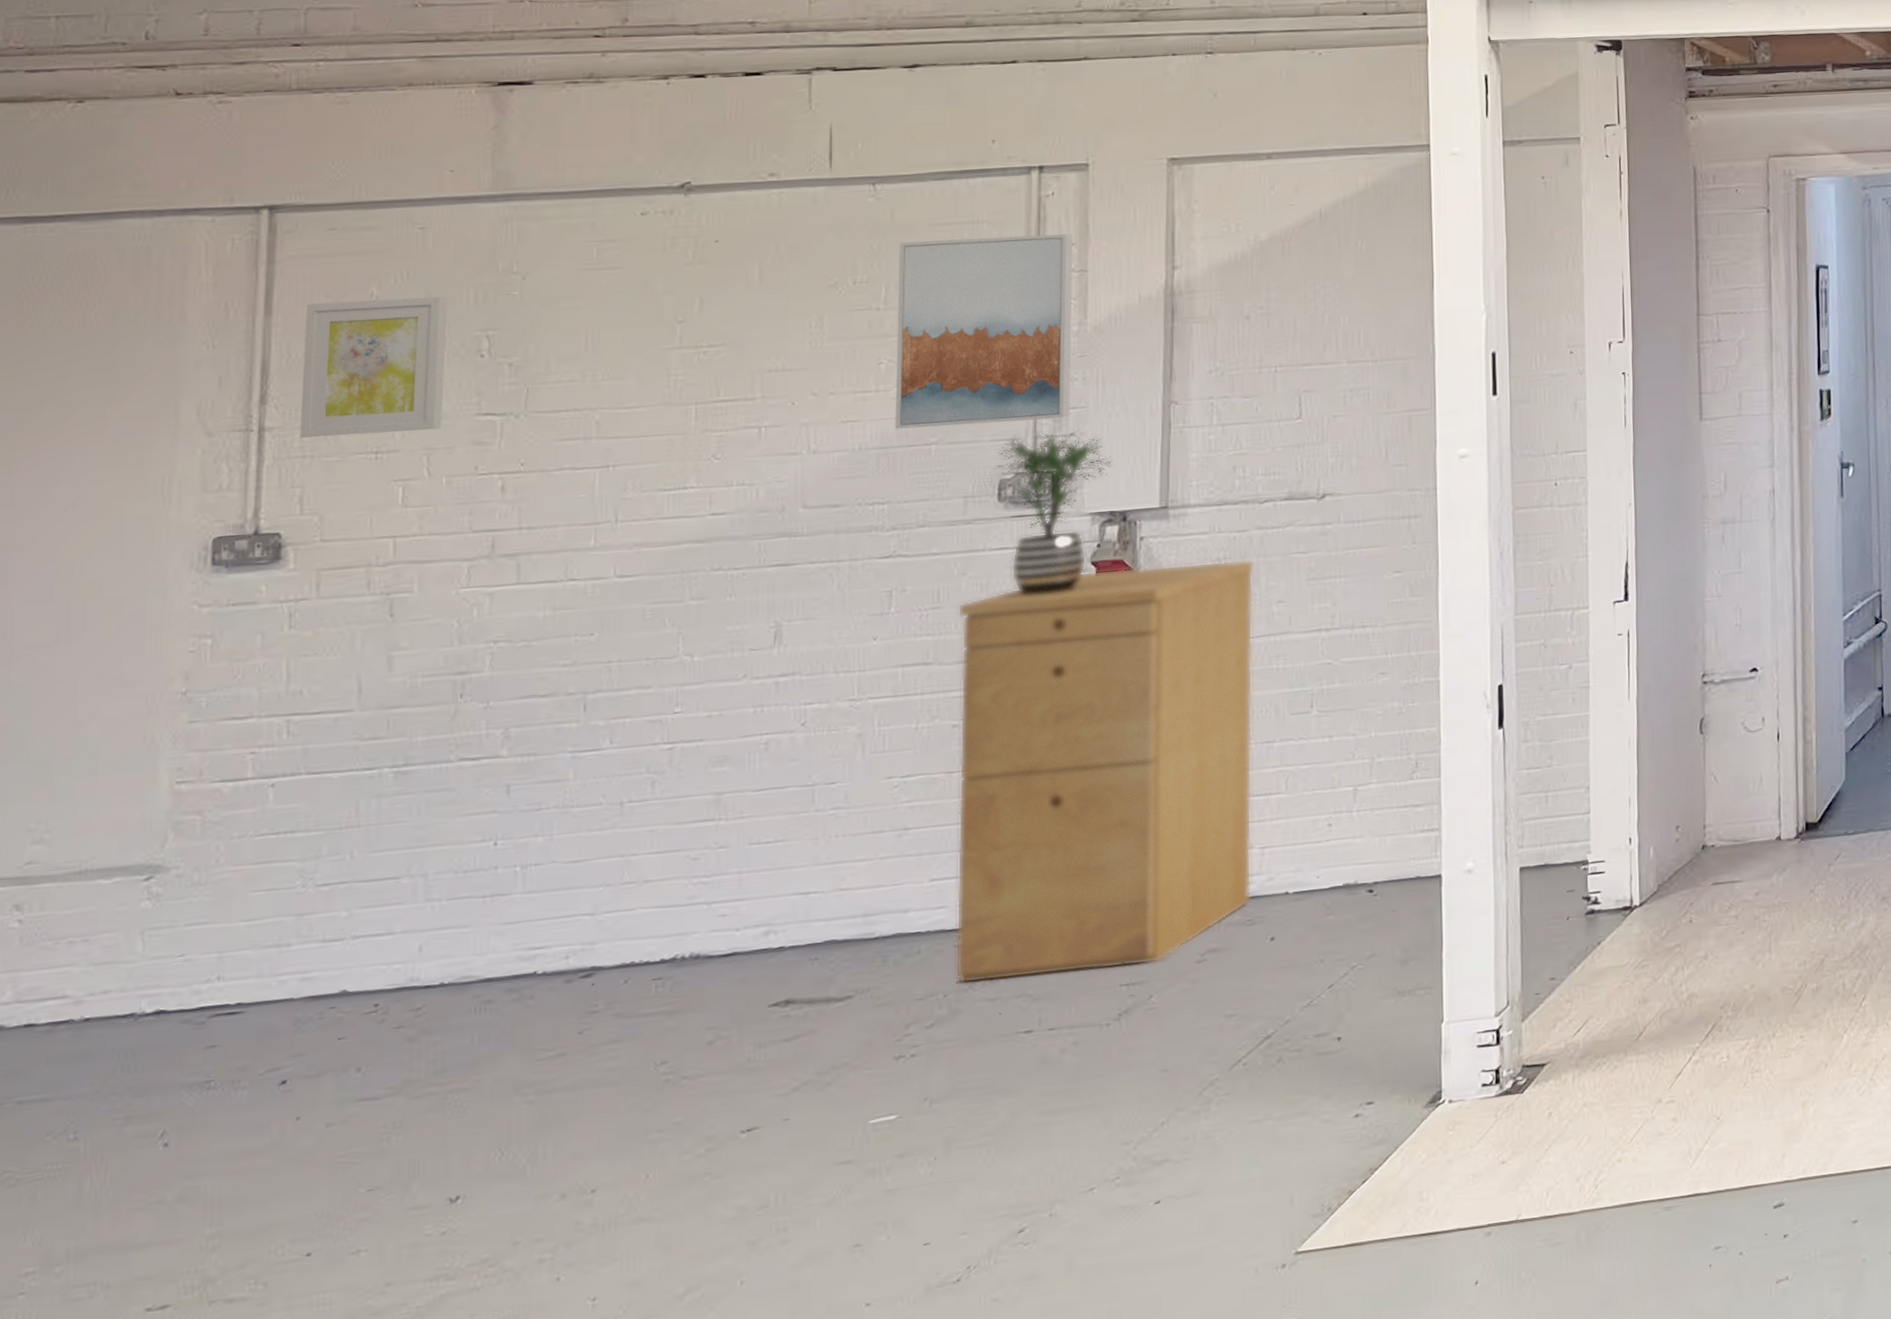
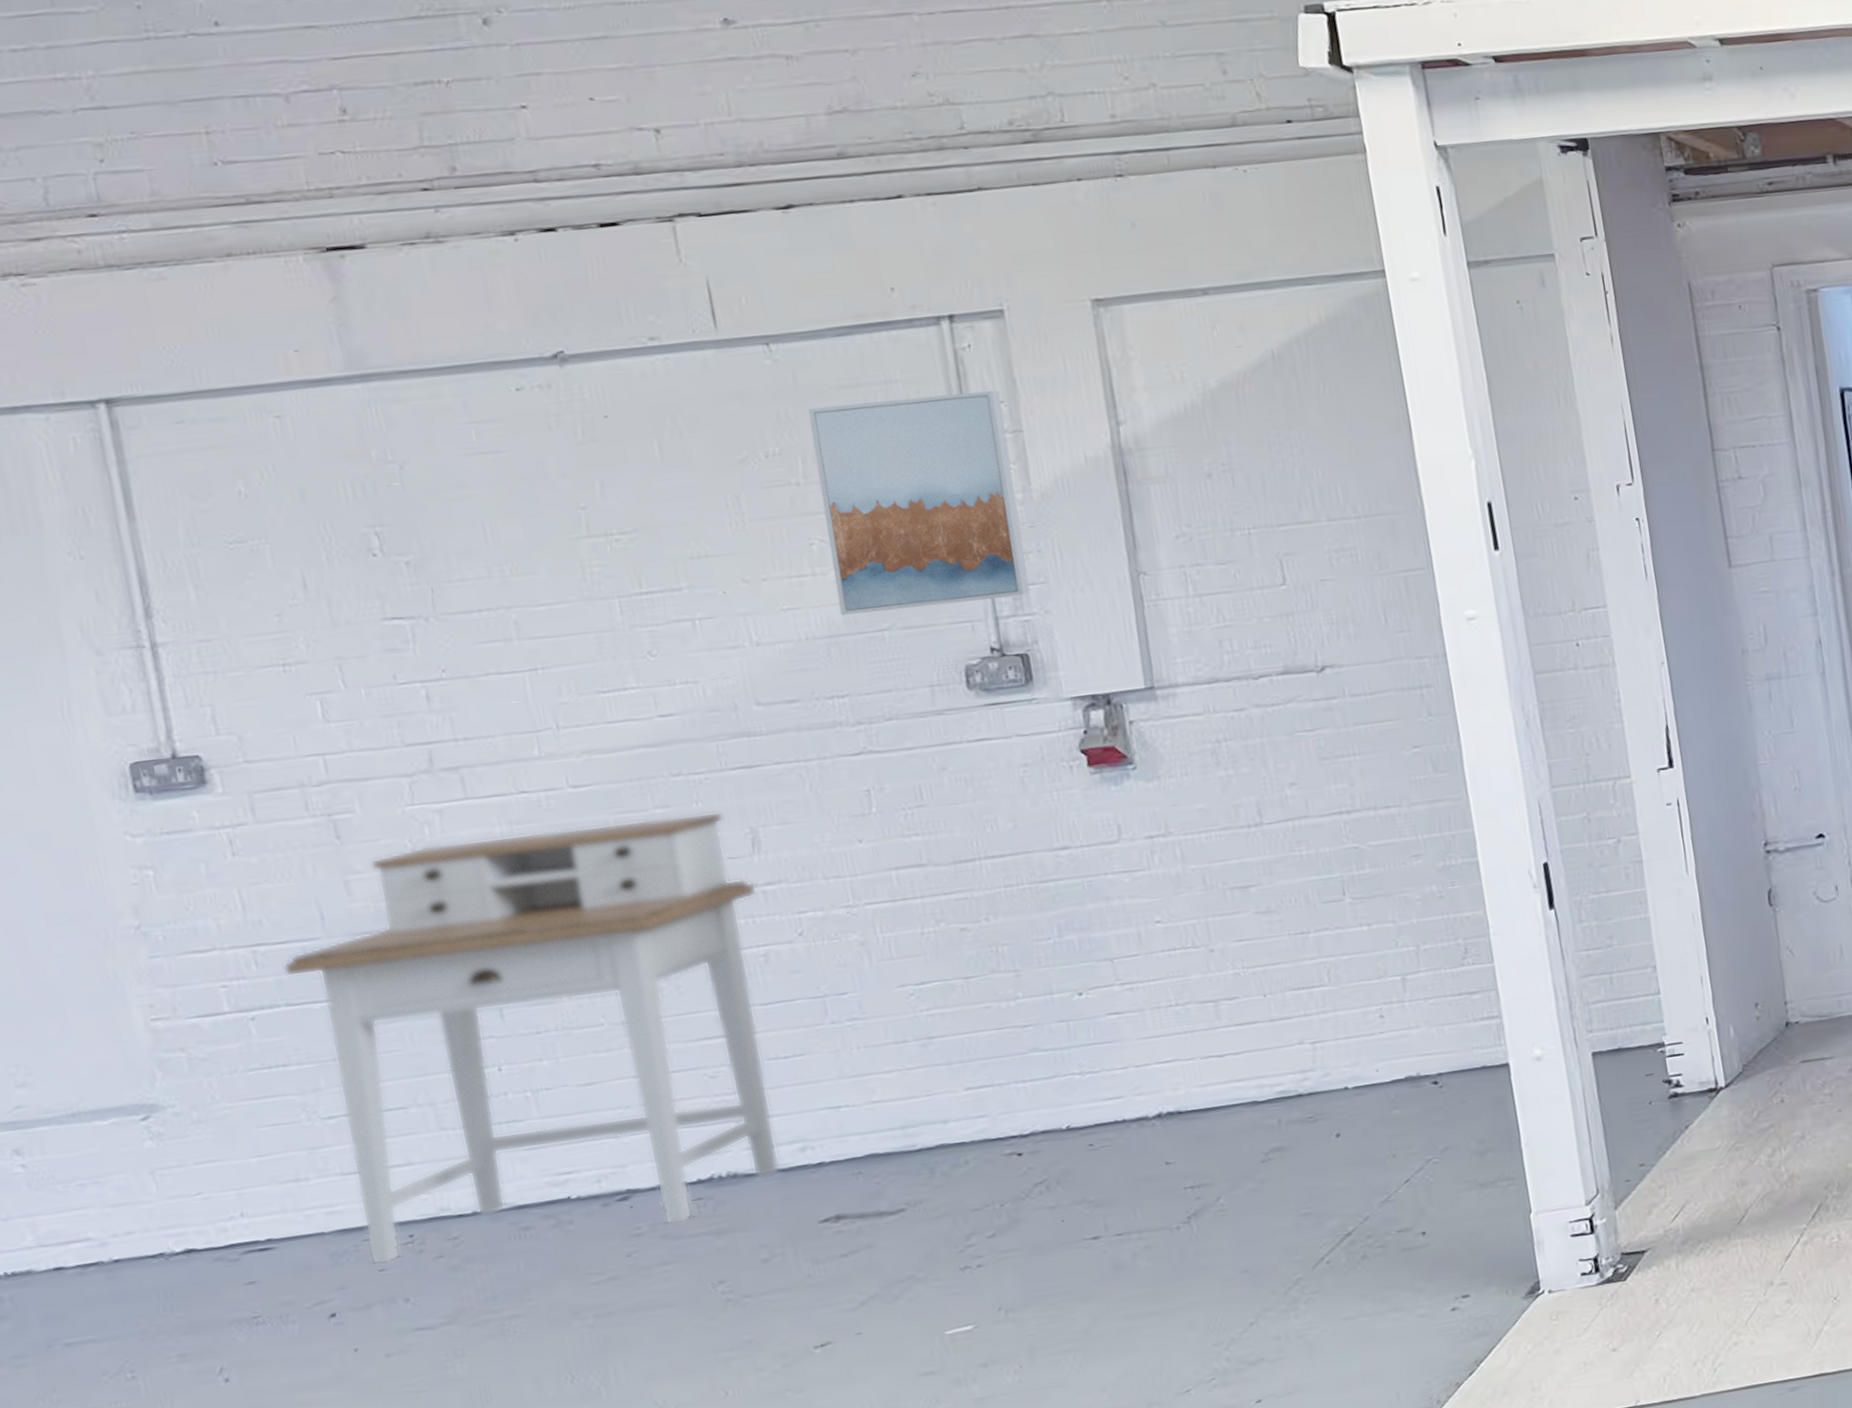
wall art: present [299,296,447,438] -> none [171,490,348,652]
desk: none [313,605,771,1034] -> present [283,811,780,1266]
filing cabinet: present [955,559,1254,984] -> none [943,740,1309,1193]
potted plant: present [992,430,1113,597] -> none [955,608,1086,790]

